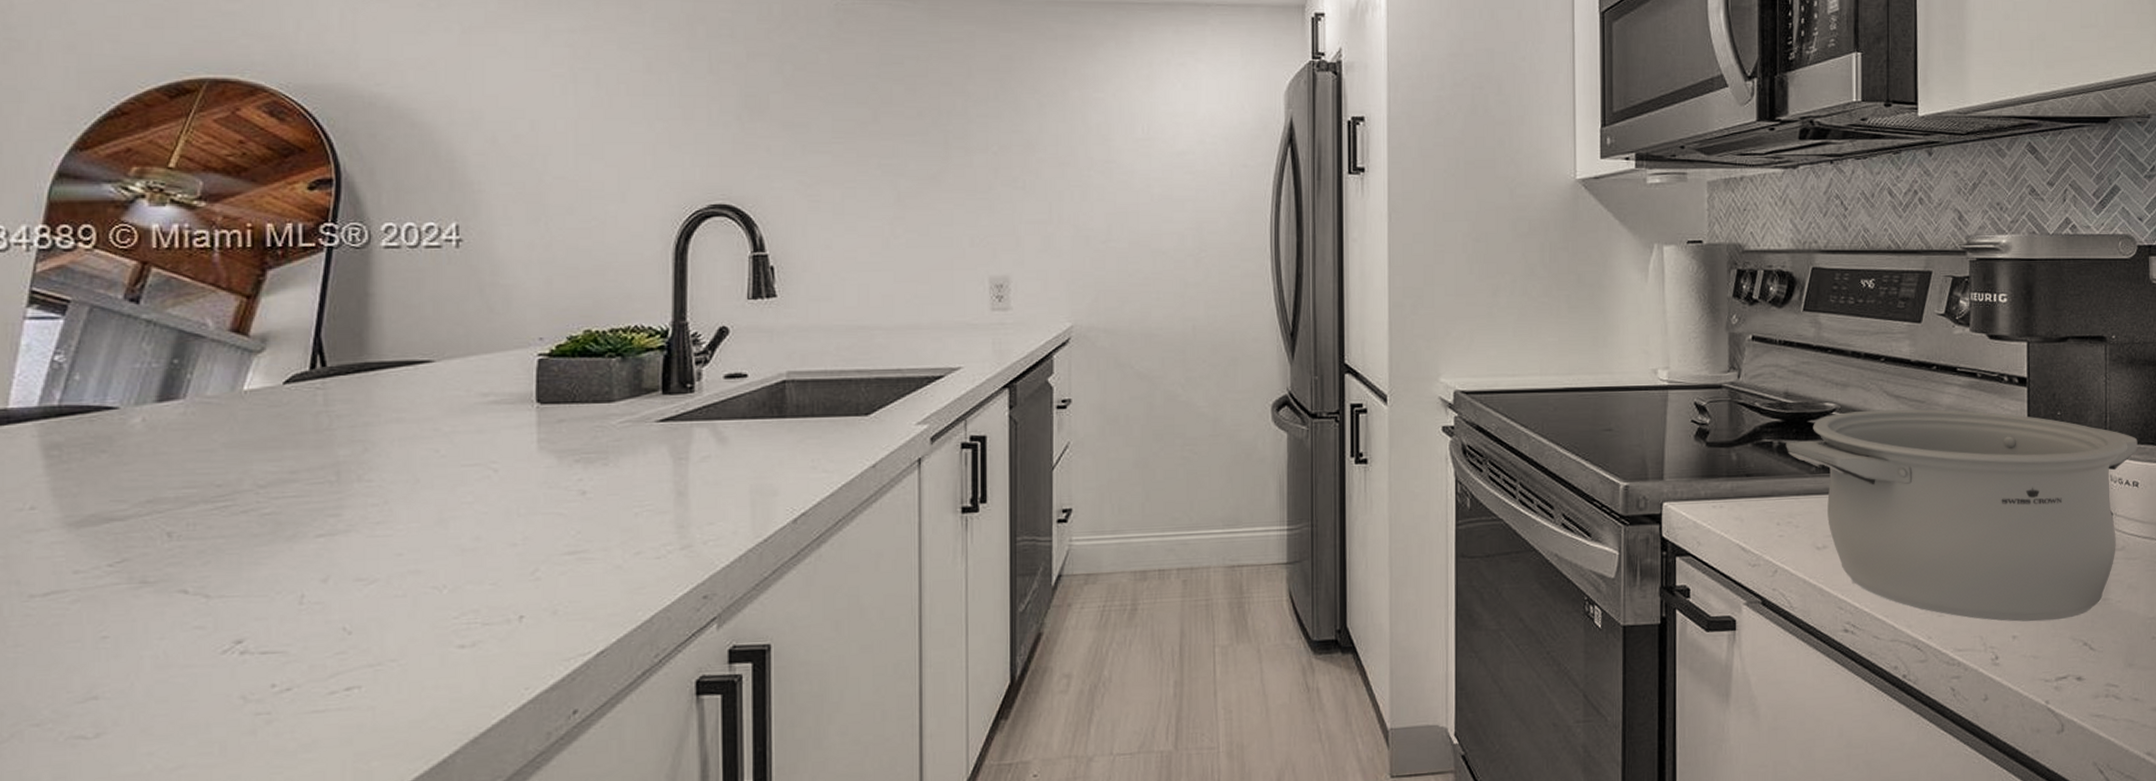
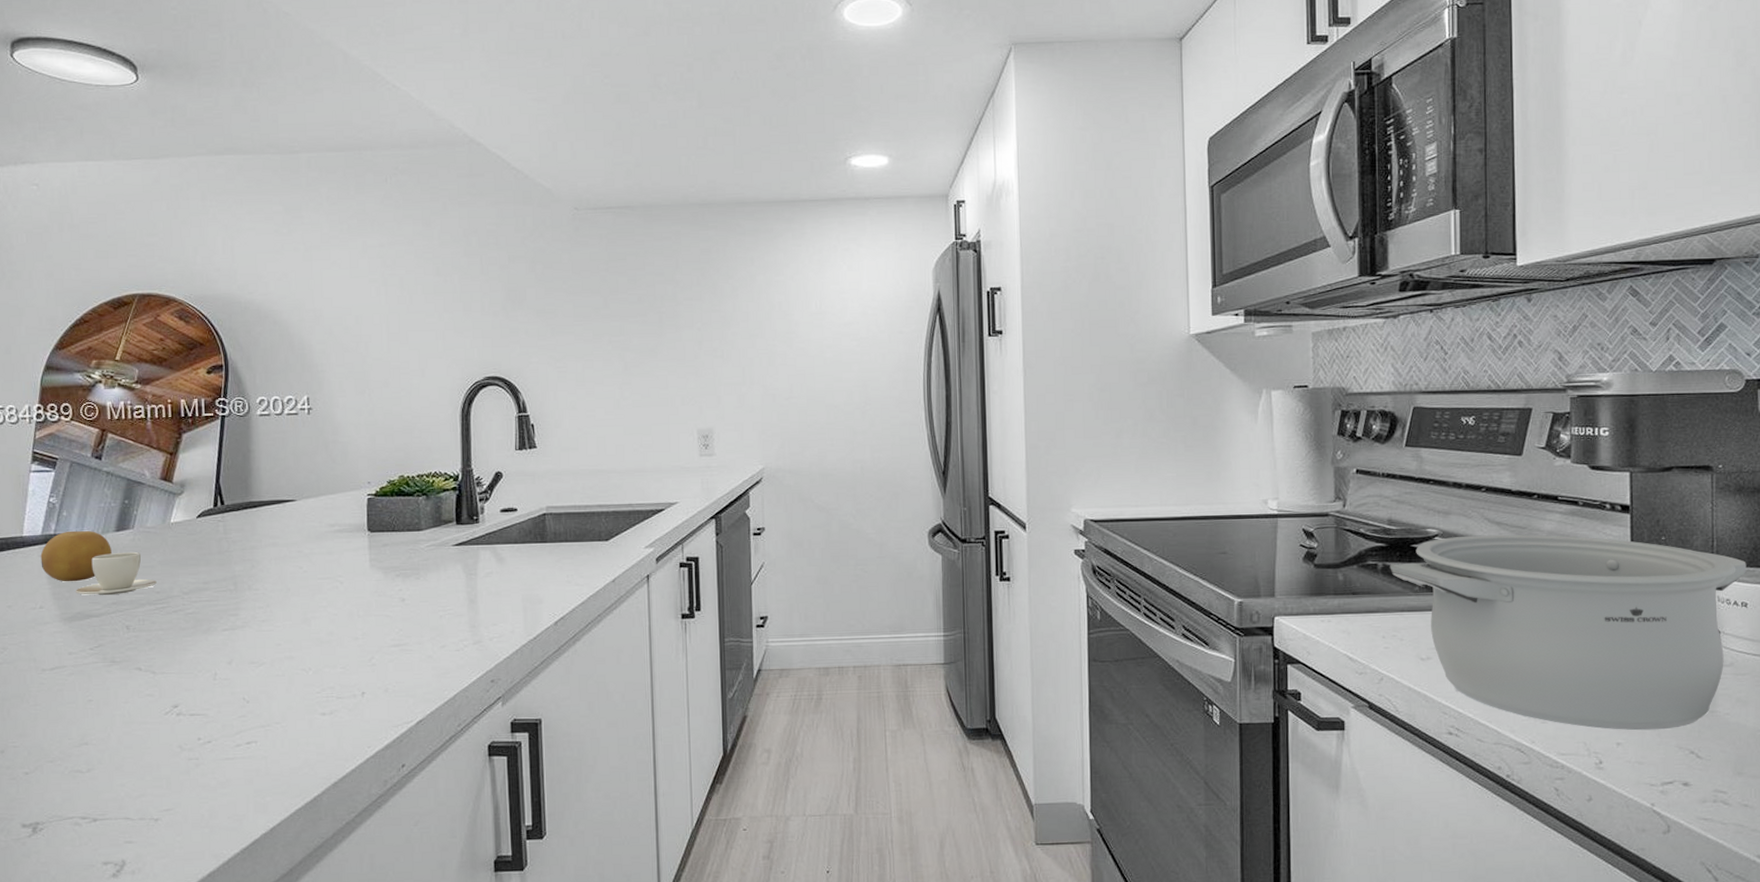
fruit: none [35,400,149,473] -> present [40,530,112,582]
teacup: none [89,430,218,491] -> present [75,551,157,596]

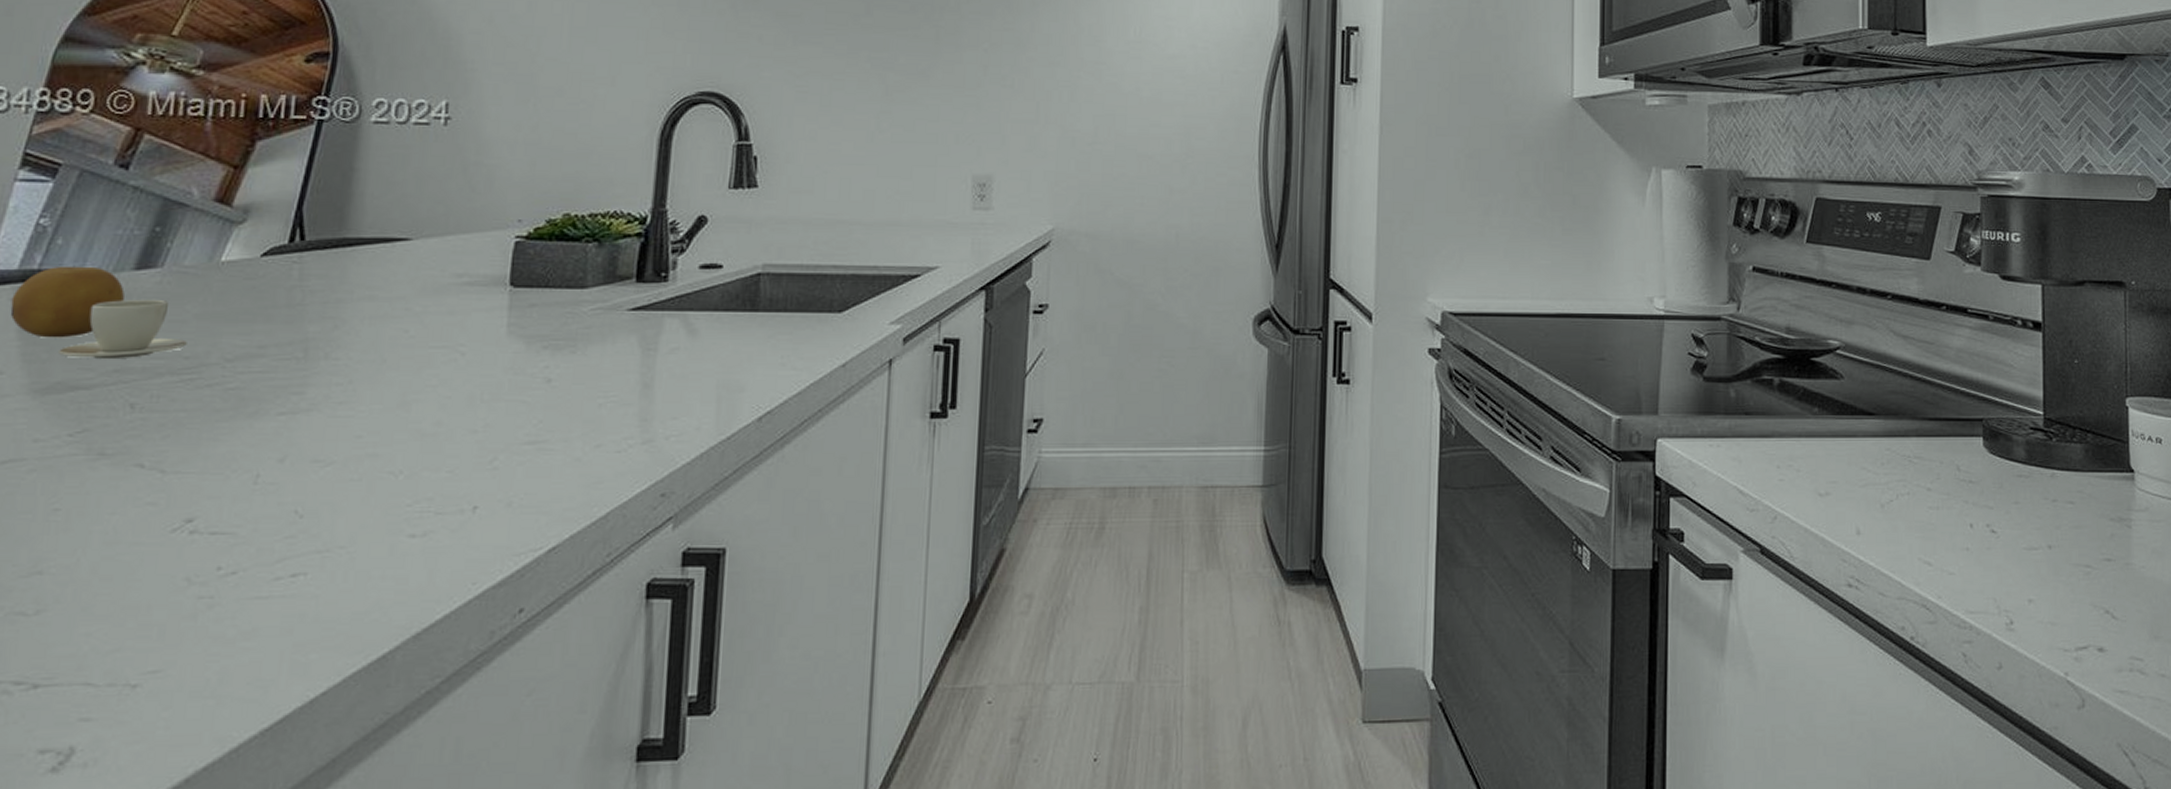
cooking pot: present [1390,534,1747,731] -> none [1787,350,2161,585]

